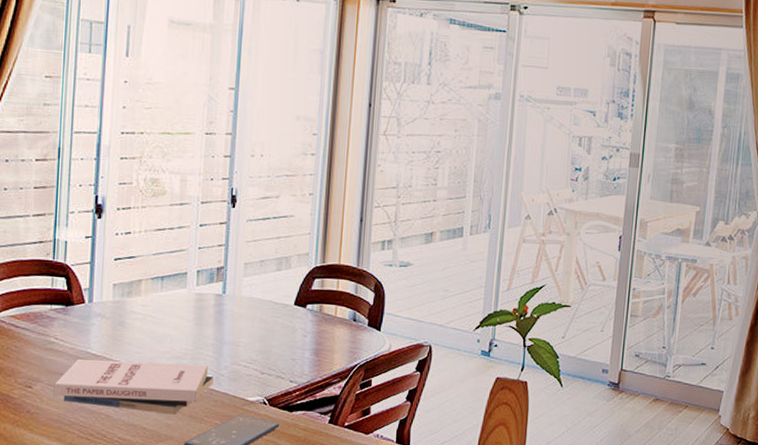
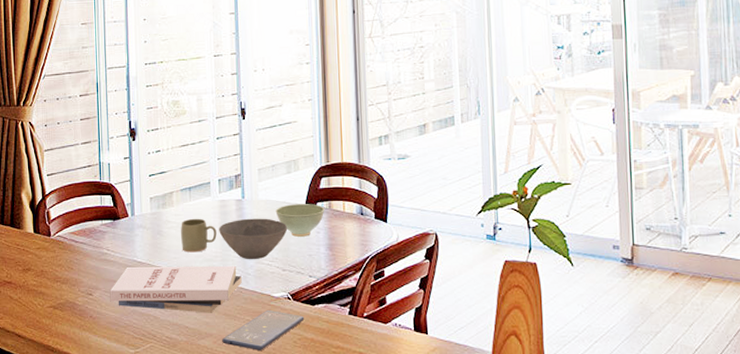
mug: none [145,310,190,348] -> present [180,218,217,253]
bowl: none [192,315,272,361] -> present [219,218,288,260]
bowl: none [259,304,315,339] -> present [275,204,325,237]

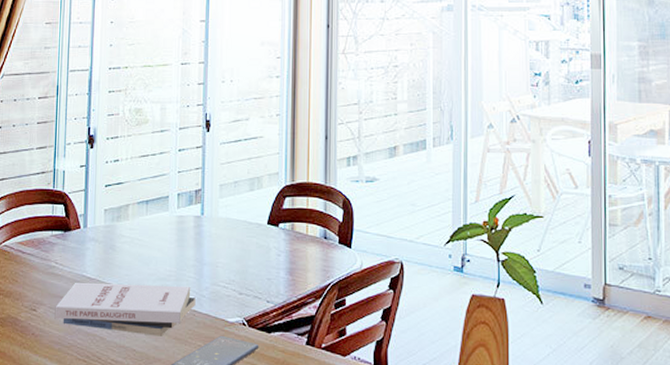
mug: present [180,218,217,253] -> none [133,233,172,270]
bowl: present [219,218,288,260] -> none [175,236,247,281]
bowl: present [275,204,325,237] -> none [235,224,287,259]

